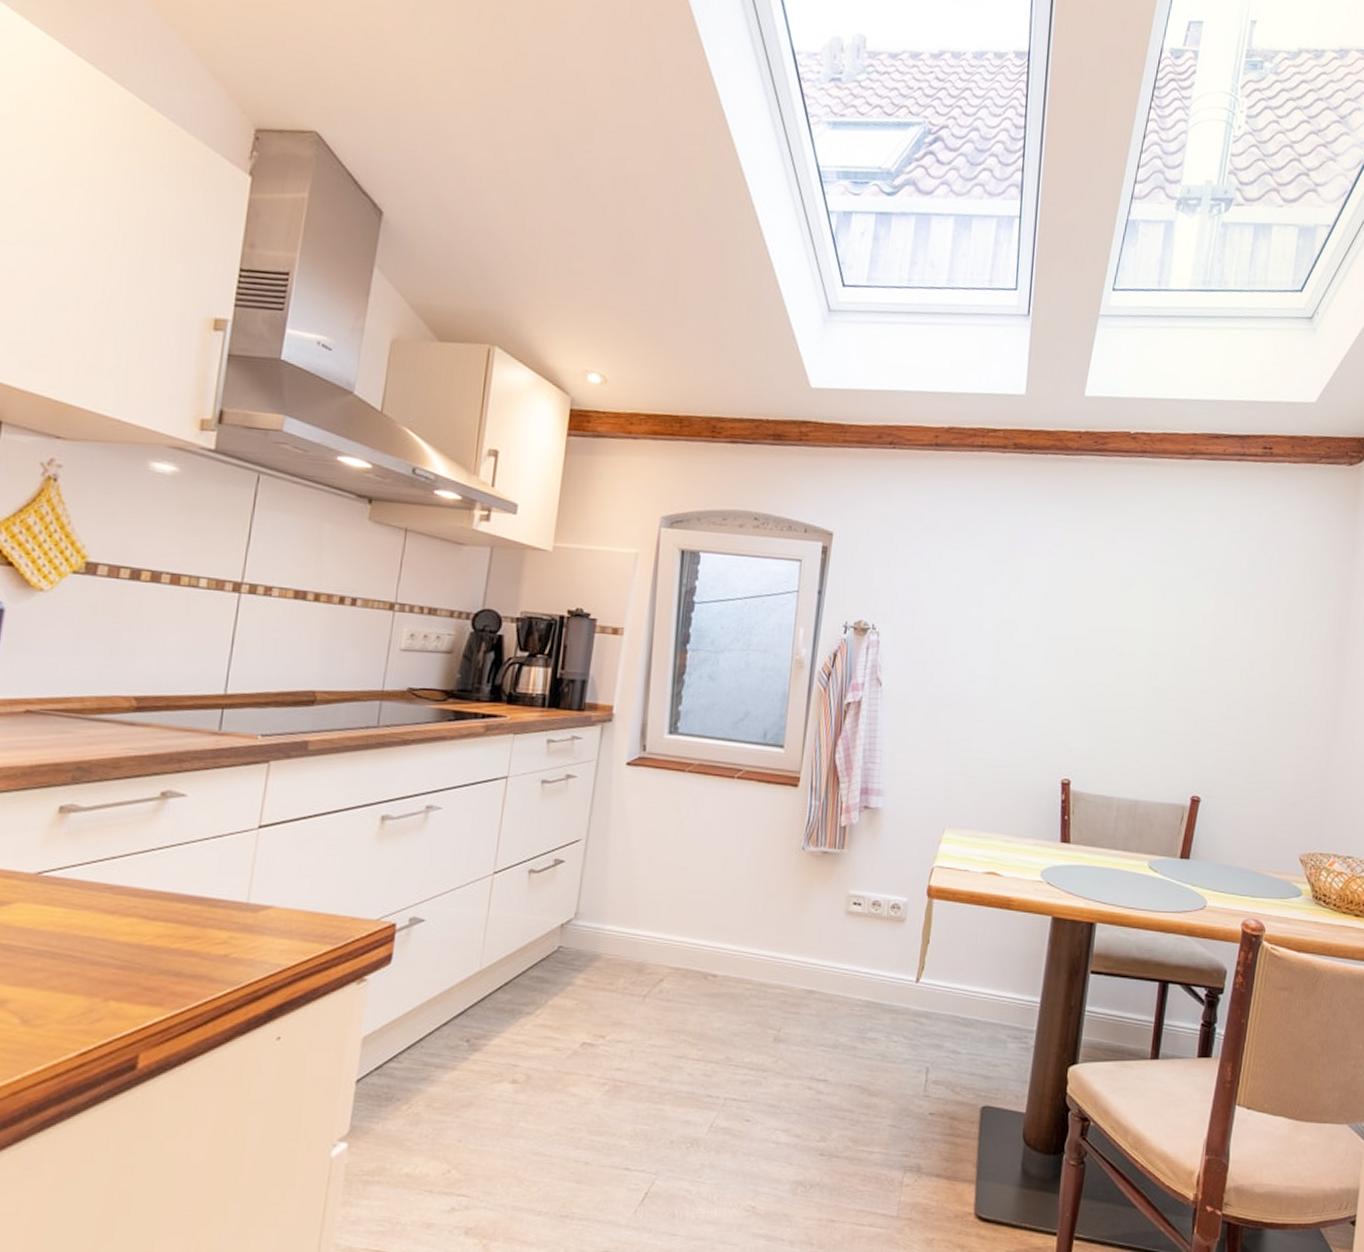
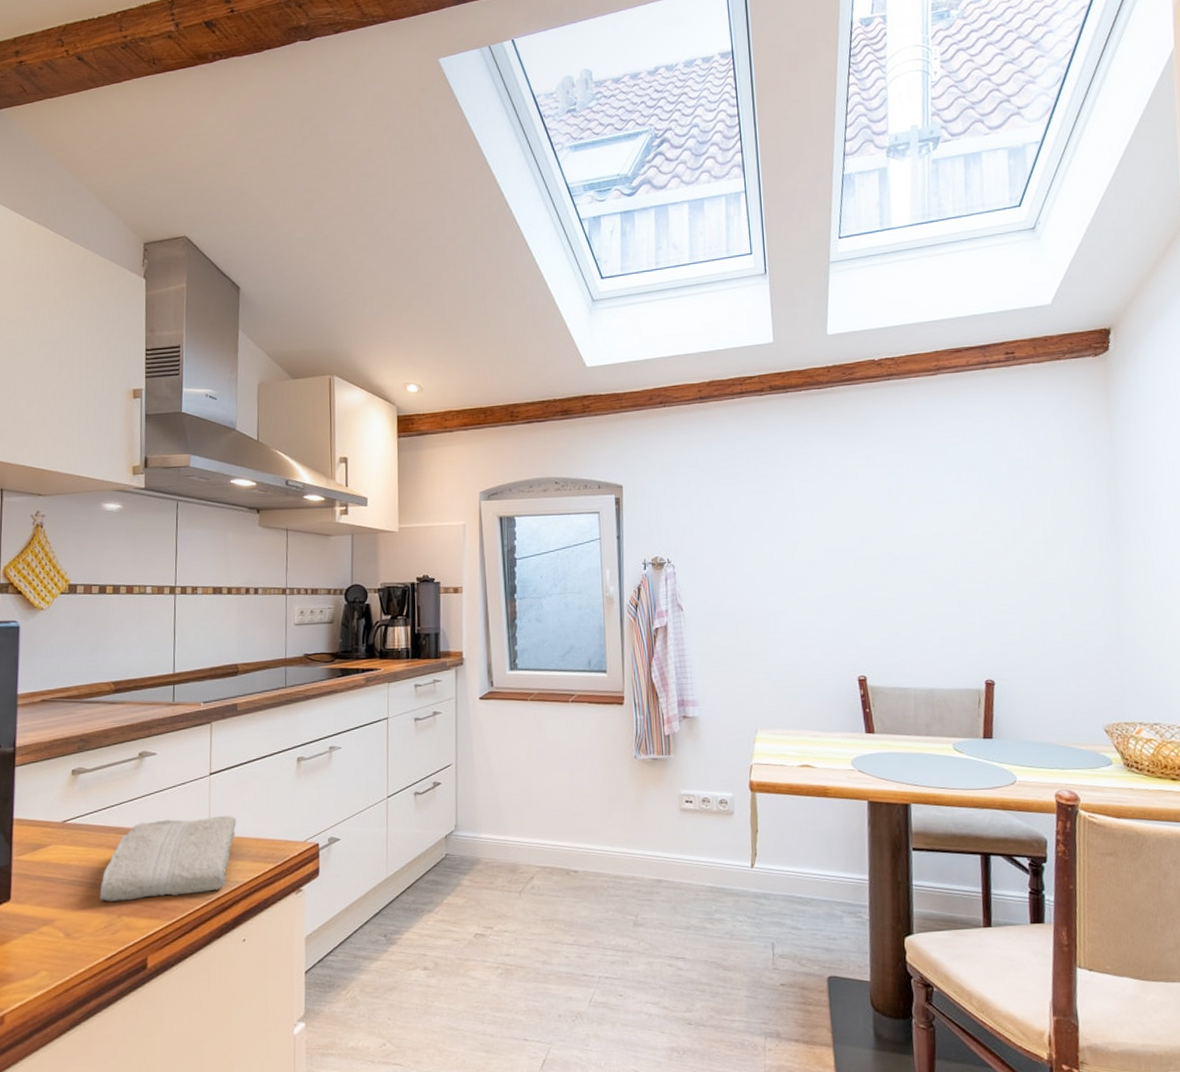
washcloth: none [79,880,289,981] -> present [99,816,237,902]

